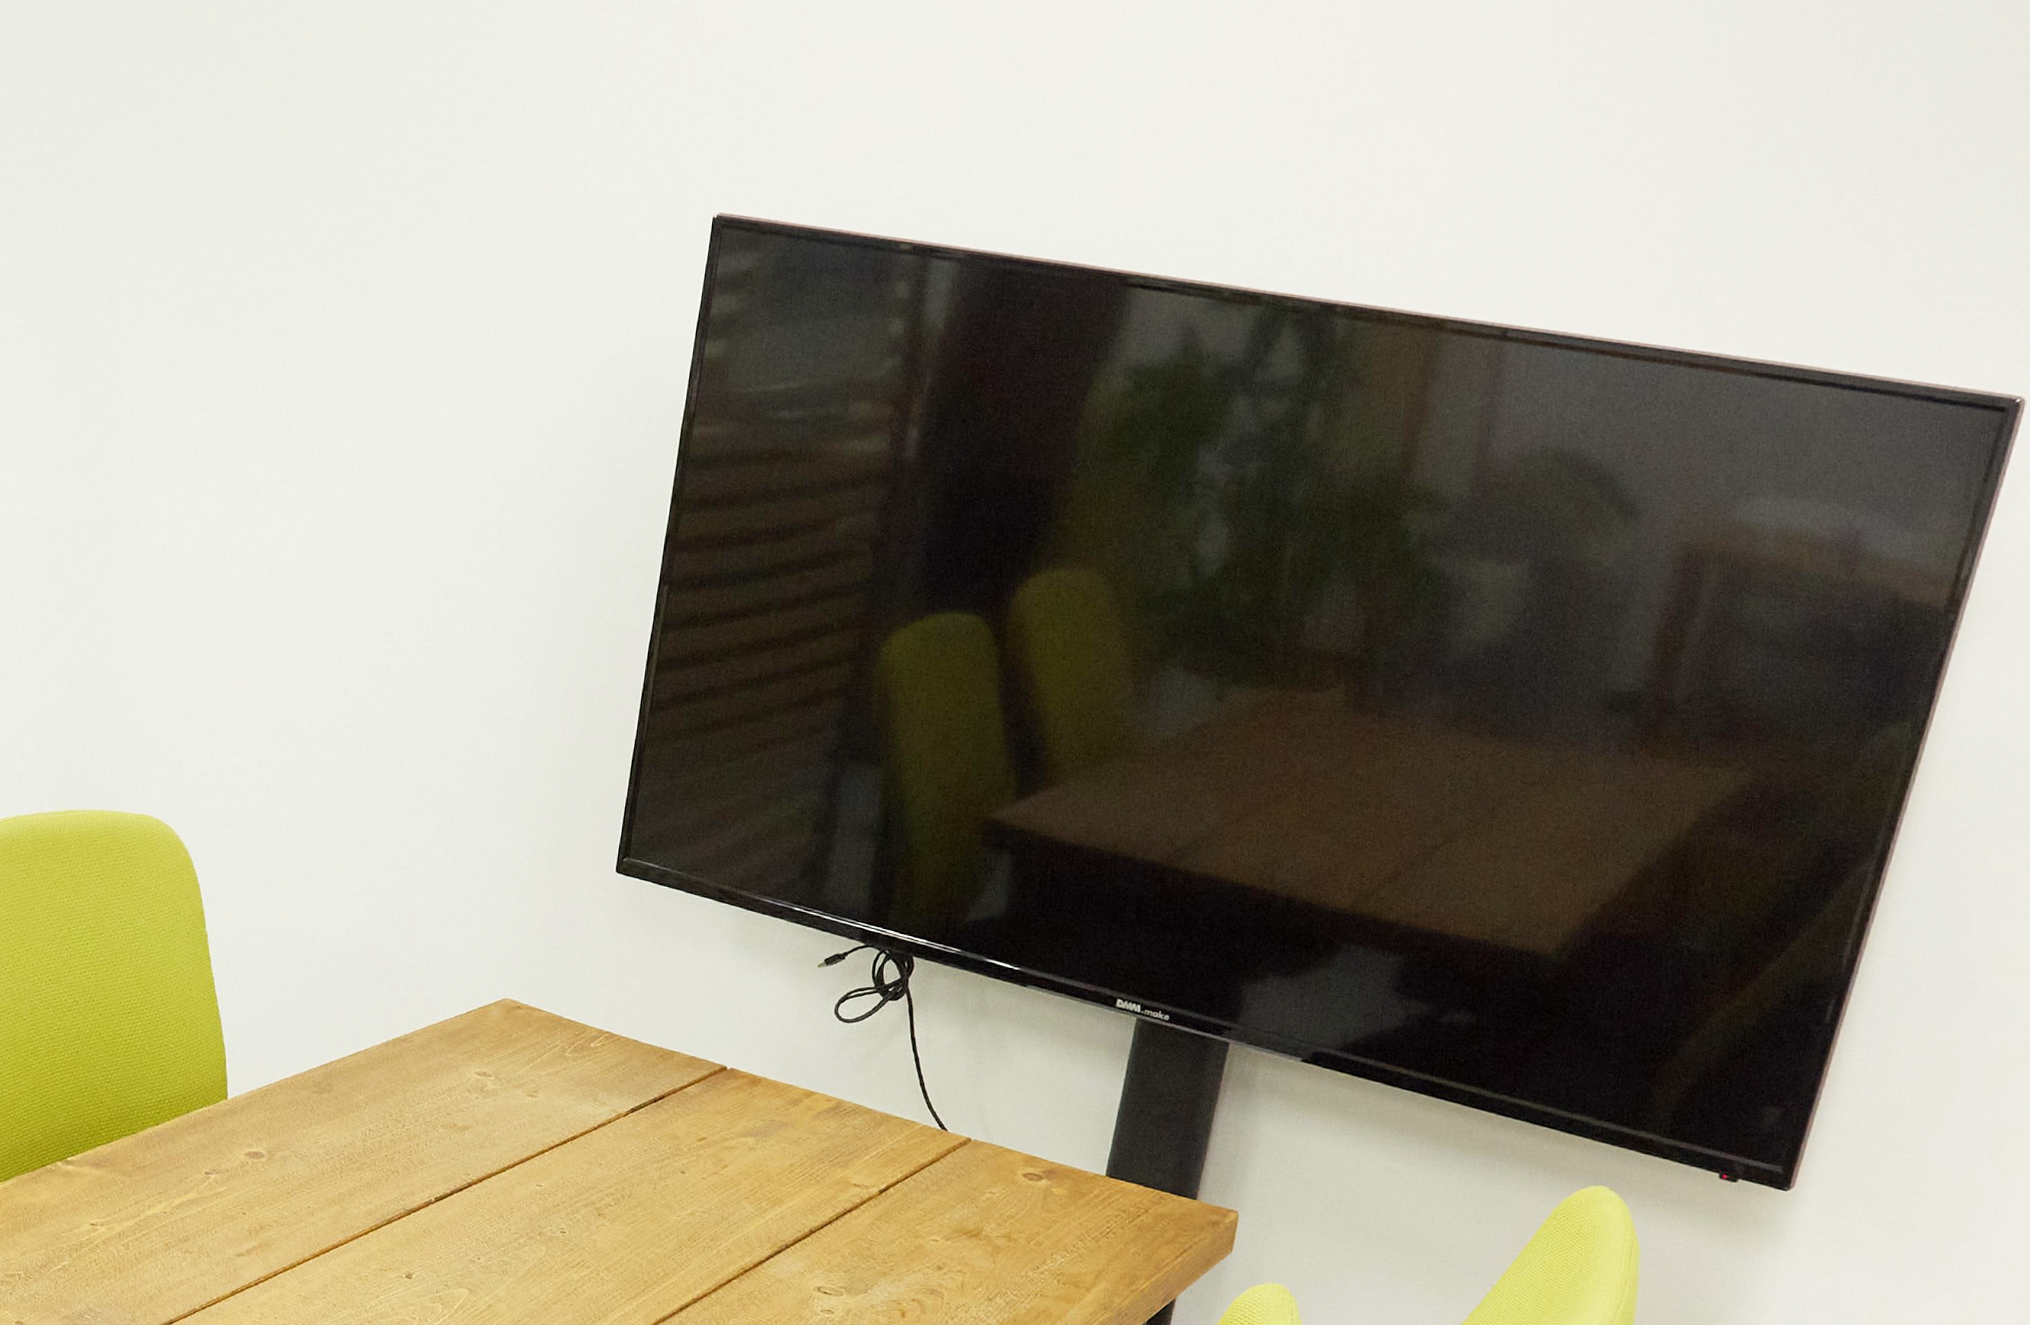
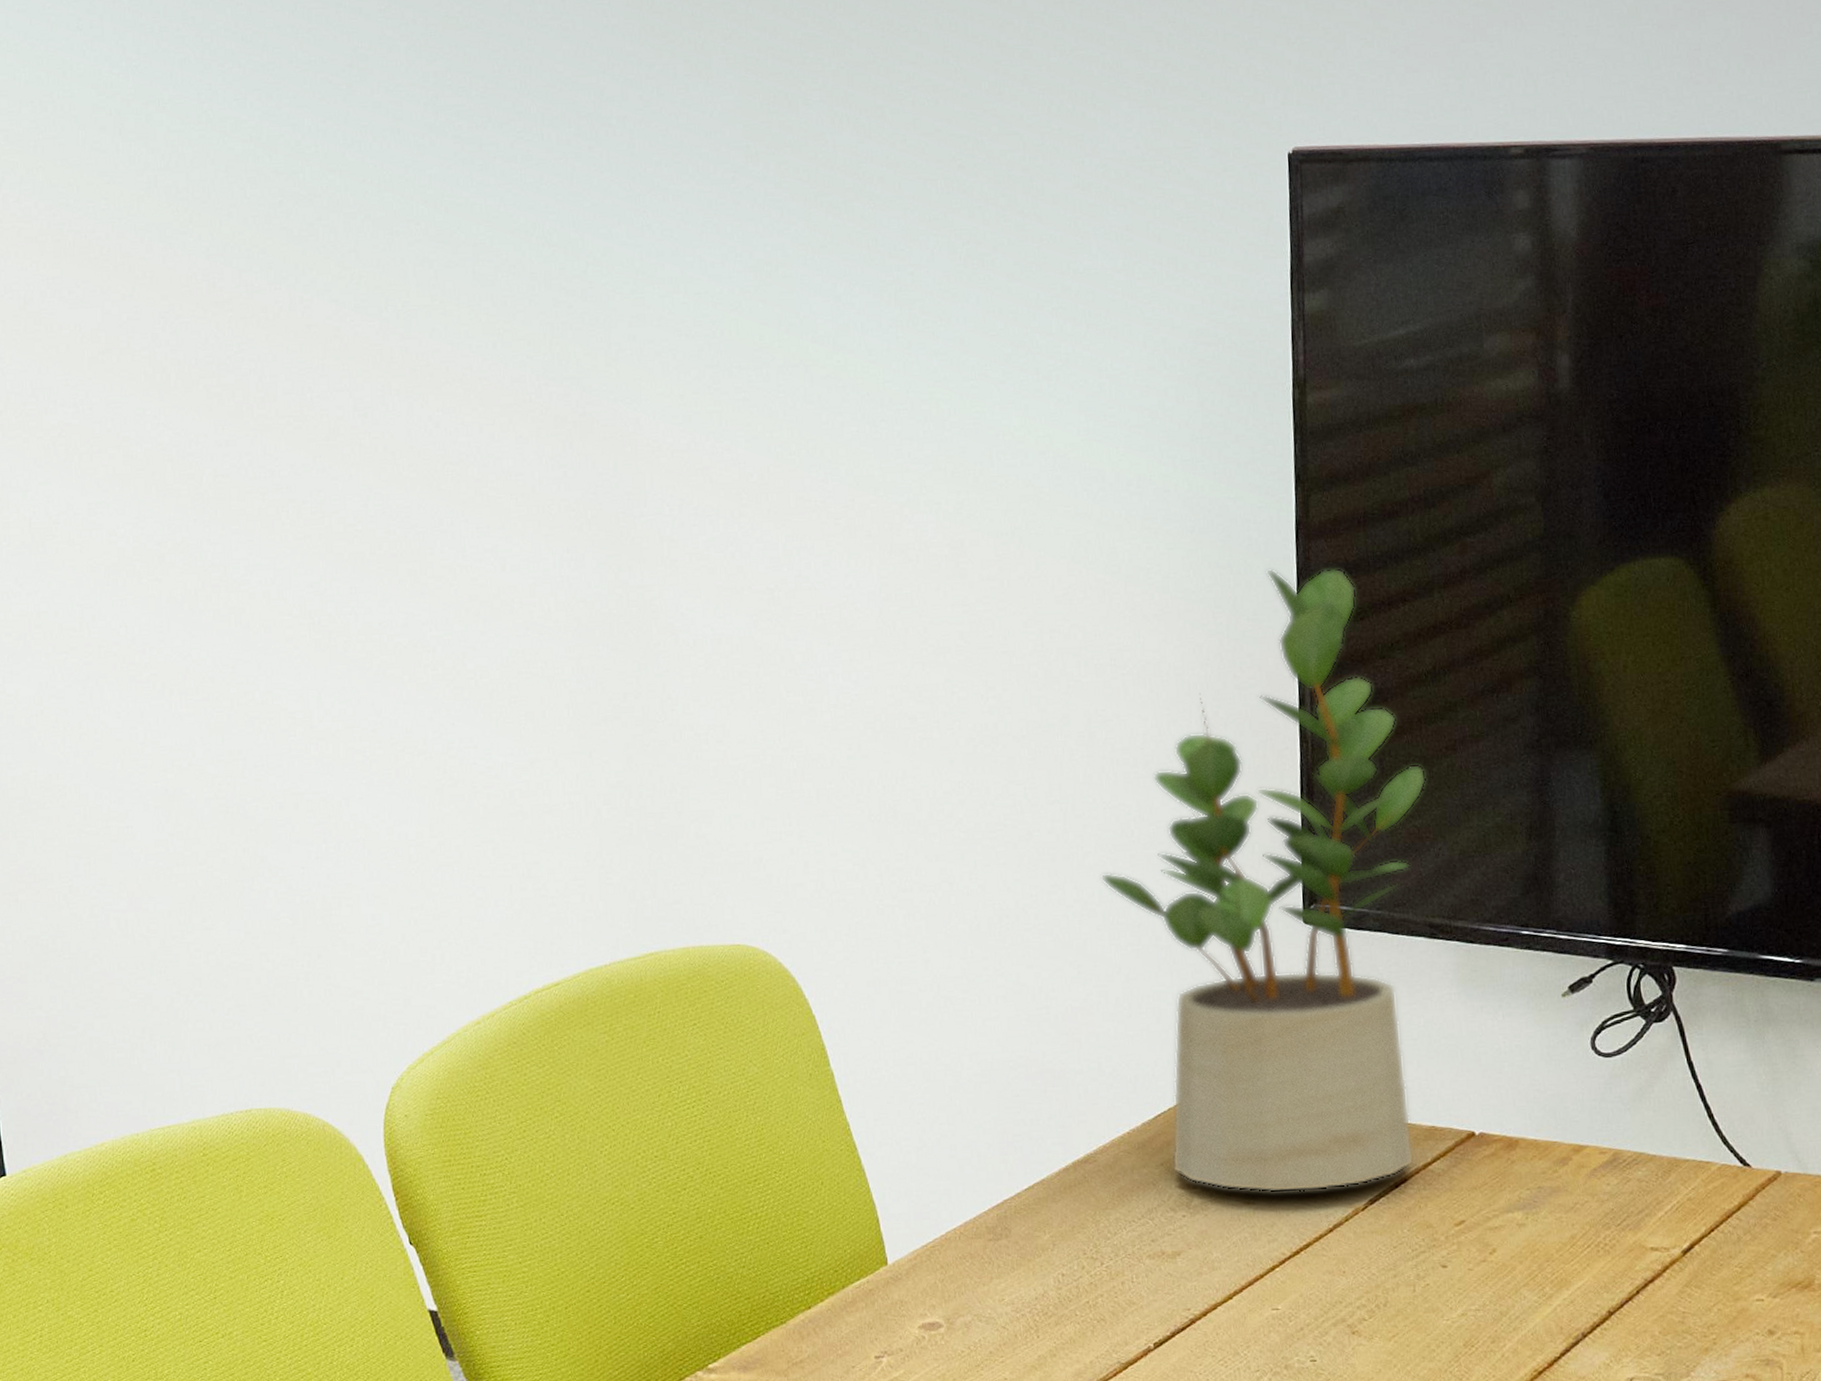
potted plant: none [455,571,738,1096] -> present [1101,568,1426,1193]

